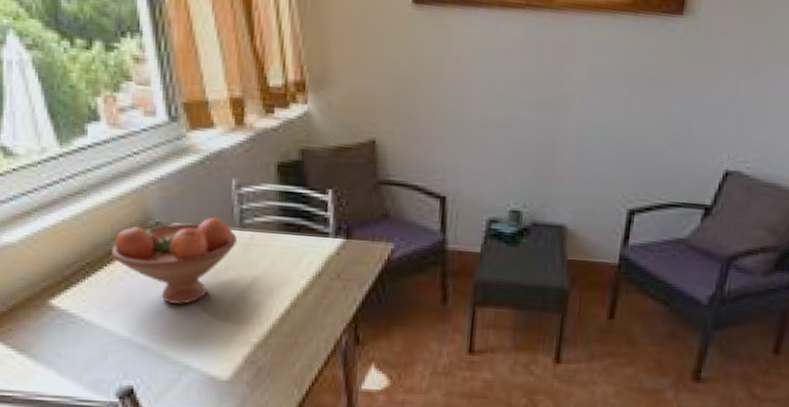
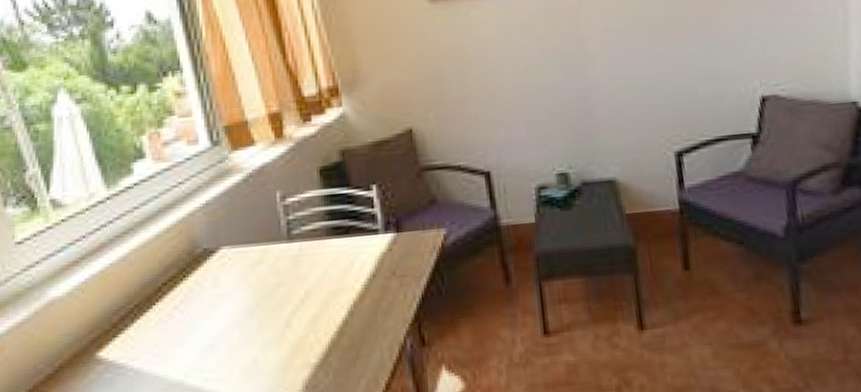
fruit bowl: present [111,217,237,304] -> none [160,233,286,335]

